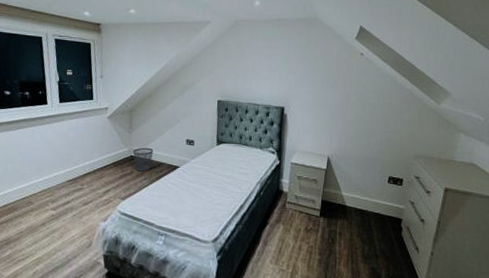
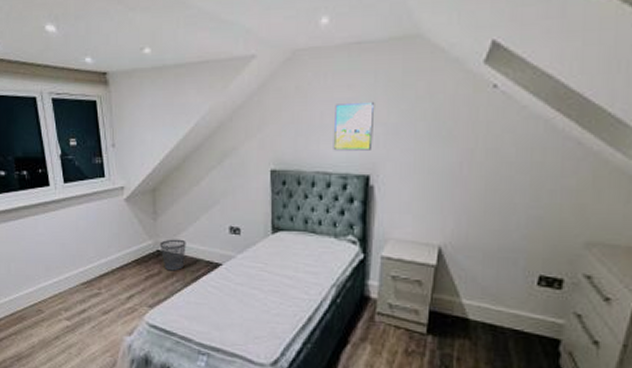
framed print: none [260,58,289,91] -> present [333,101,375,151]

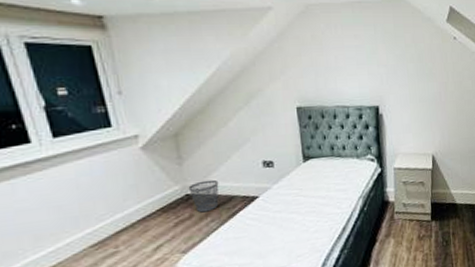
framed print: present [333,101,375,151] -> none [346,48,379,88]

